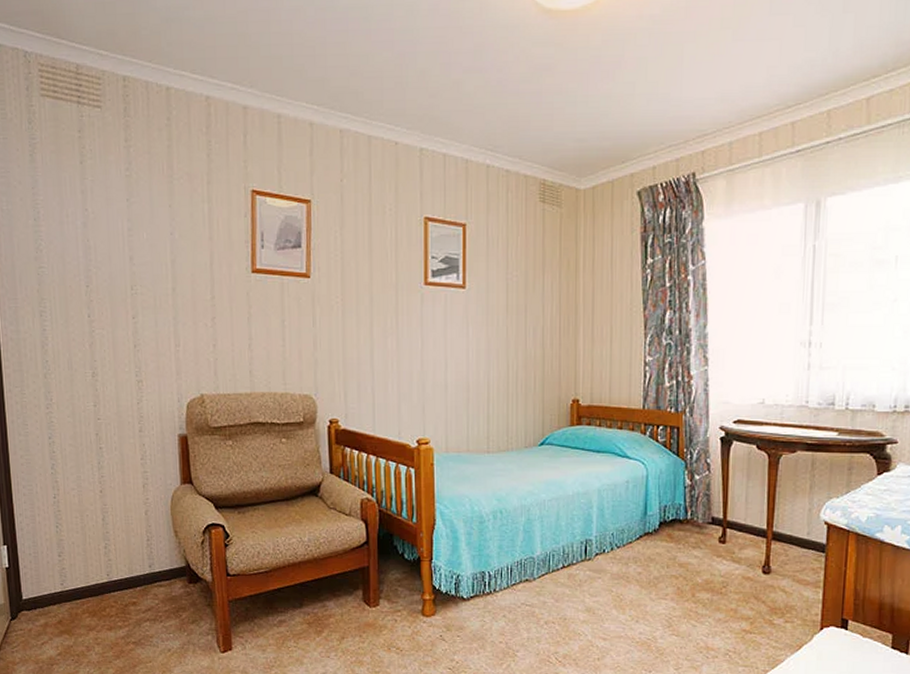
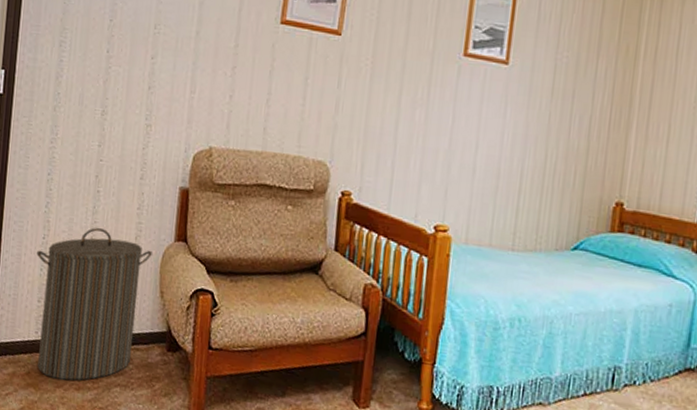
laundry hamper: none [50,482,161,623] -> present [37,228,152,381]

